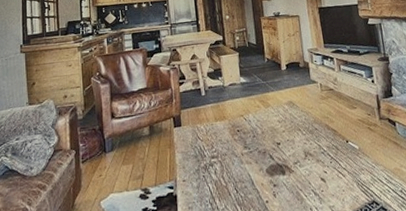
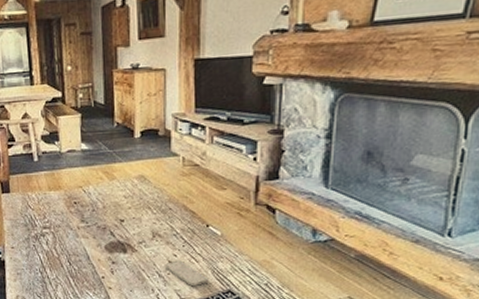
smartphone: none [317,176,356,201] -> present [164,260,209,287]

